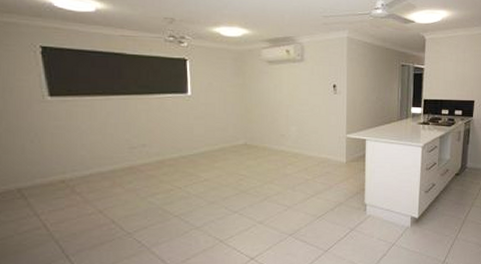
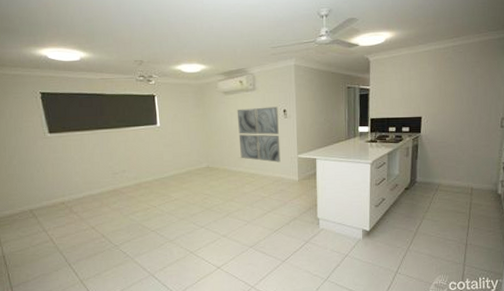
wall art: none [281,80,328,142] -> present [237,106,281,162]

